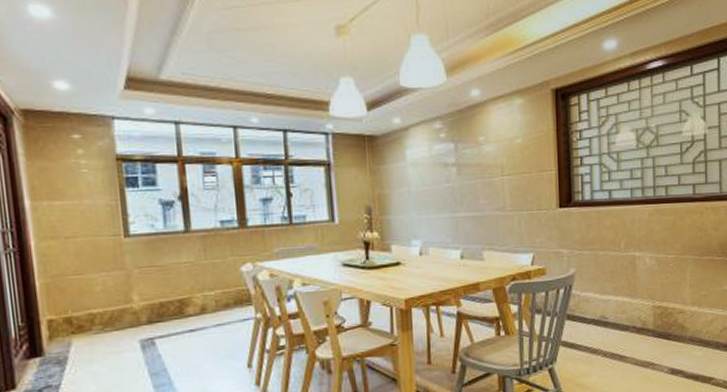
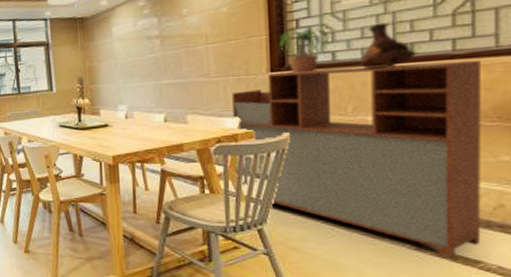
storage cabinet: none [526,203,713,379] -> present [232,60,481,259]
potted plant: none [566,166,611,210] -> present [278,28,335,74]
ceramic vessel: none [629,166,669,208] -> present [359,22,416,69]

